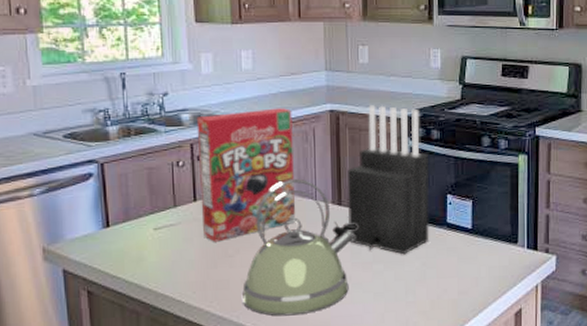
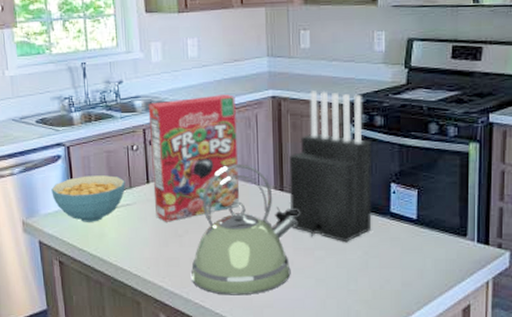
cereal bowl: none [80,194,169,246] -> present [51,175,126,222]

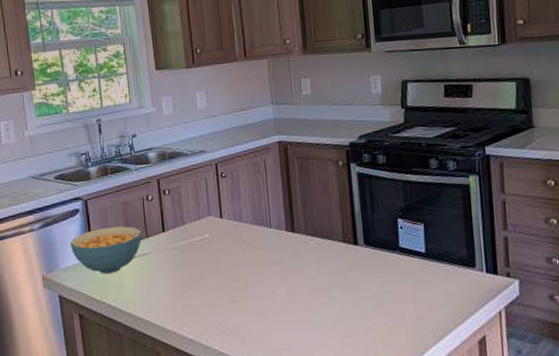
cereal box: present [148,94,239,222] -> none [161,142,253,269]
kettle: present [190,163,299,296] -> none [208,207,311,340]
knife block: present [288,91,373,243] -> none [298,133,383,280]

